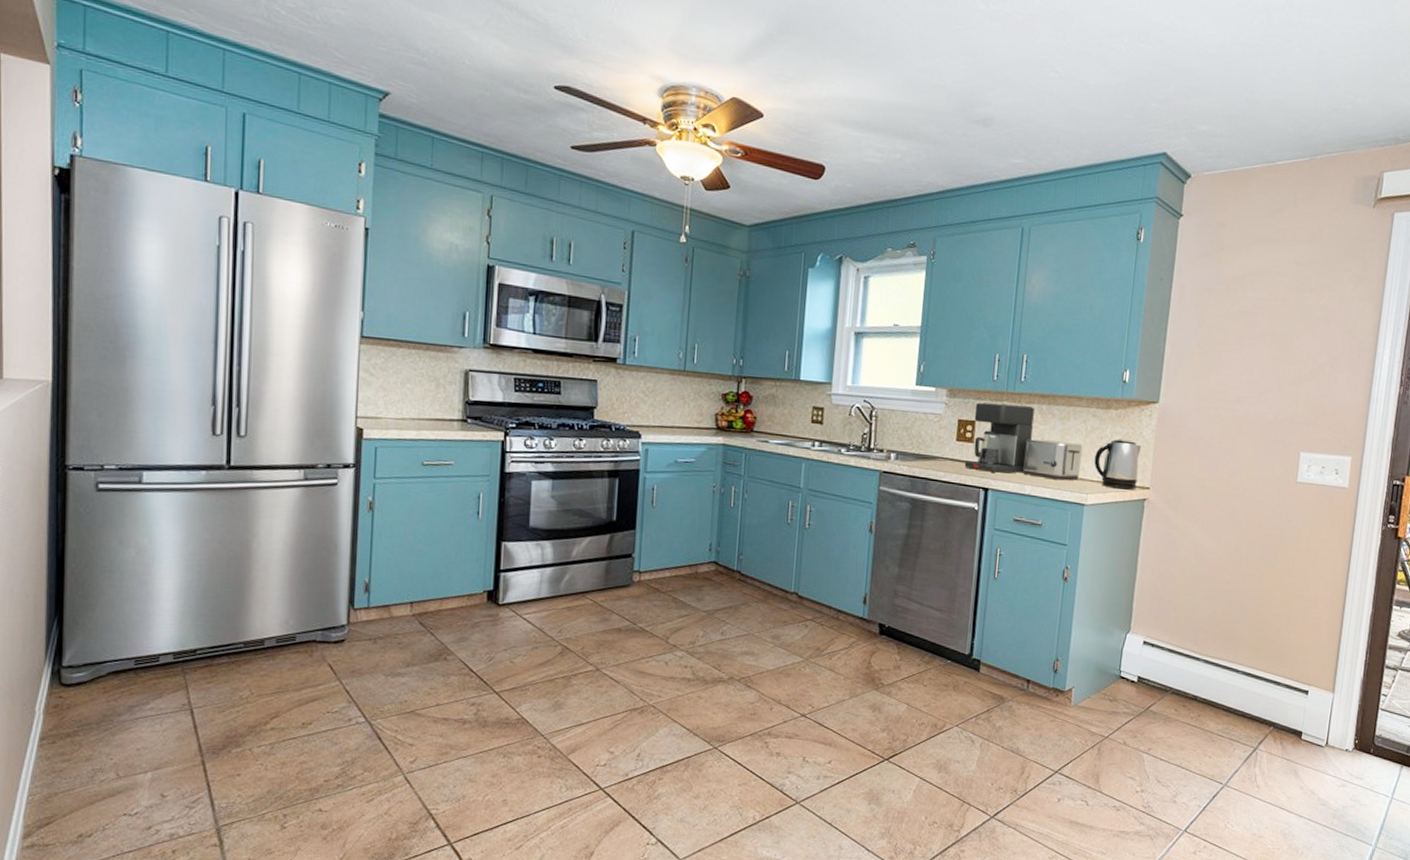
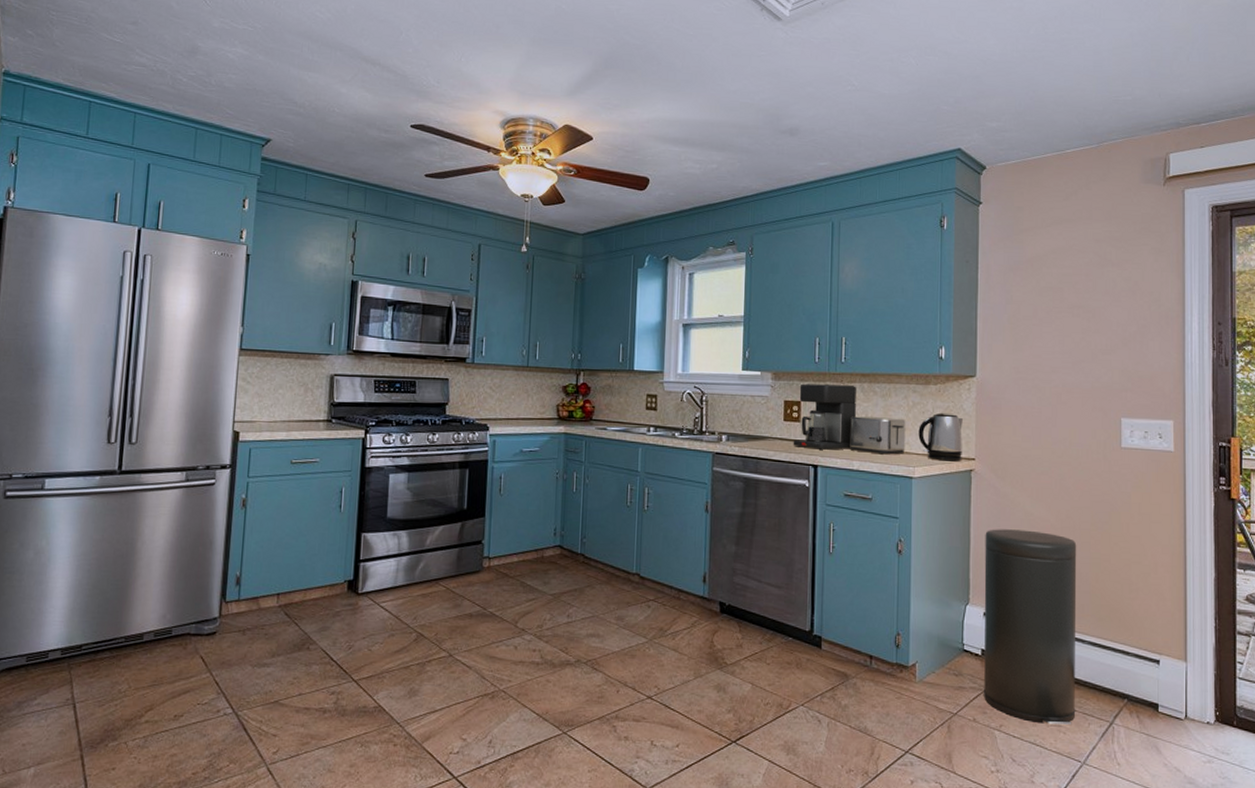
pedal bin: none [1136,559,1242,751] -> present [984,529,1077,726]

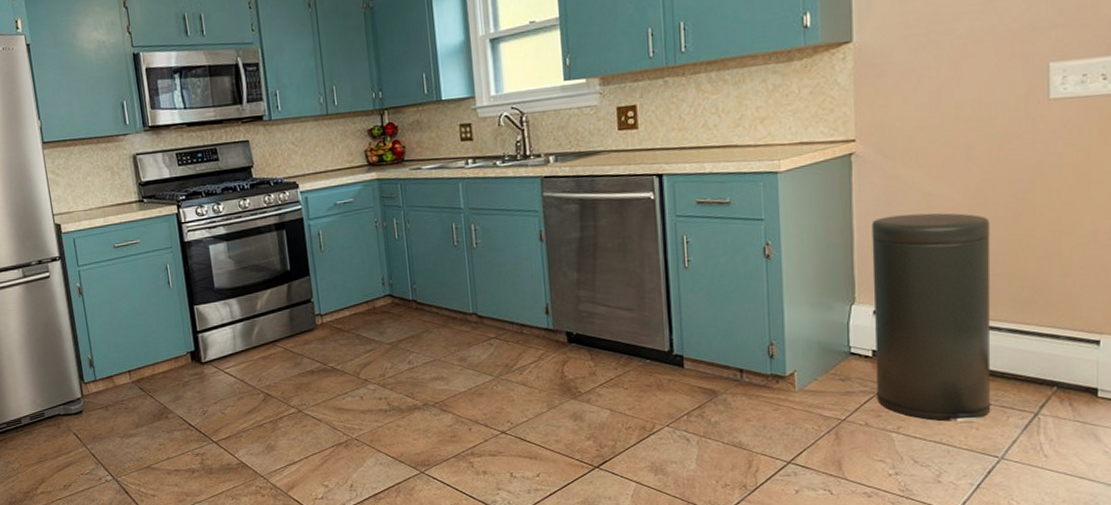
coffee maker: present [793,383,856,450] -> none [631,77,704,157]
toaster: present [849,416,906,455] -> none [696,106,767,152]
kettle: present [918,412,964,462] -> none [782,90,839,149]

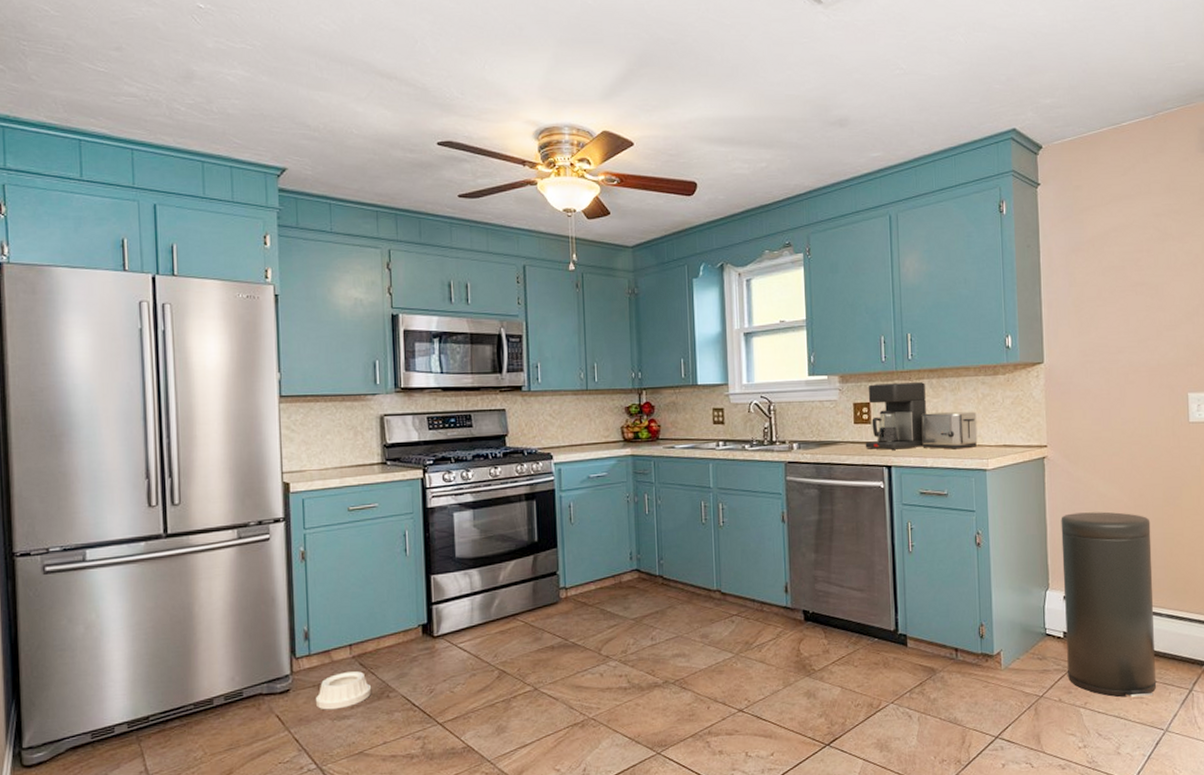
pet bowl: none [104,395,152,429] -> present [315,671,371,710]
coffee maker: none [631,77,704,157] -> present [865,382,926,450]
toaster: none [696,106,767,152] -> present [920,411,978,450]

